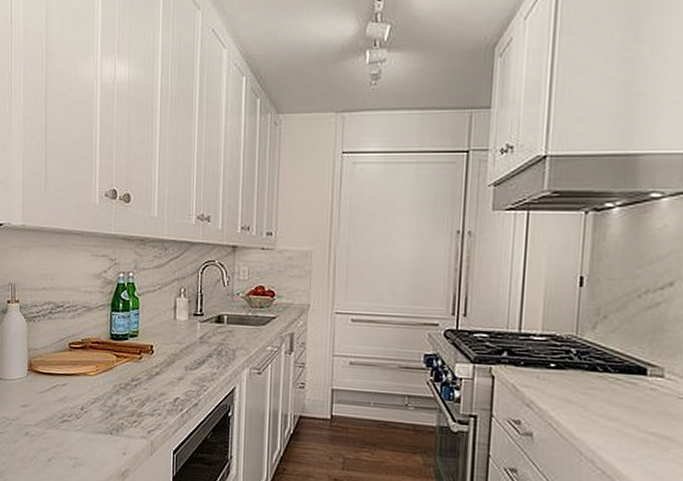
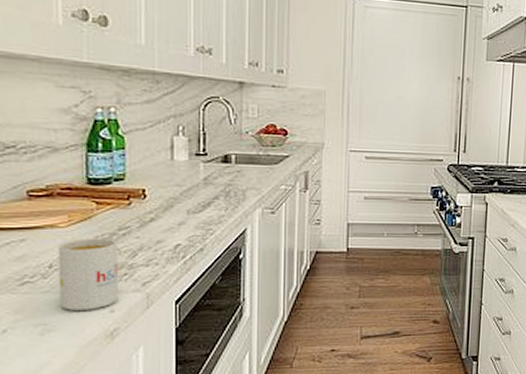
mug: none [87,386,130,451] -> present [57,238,118,311]

